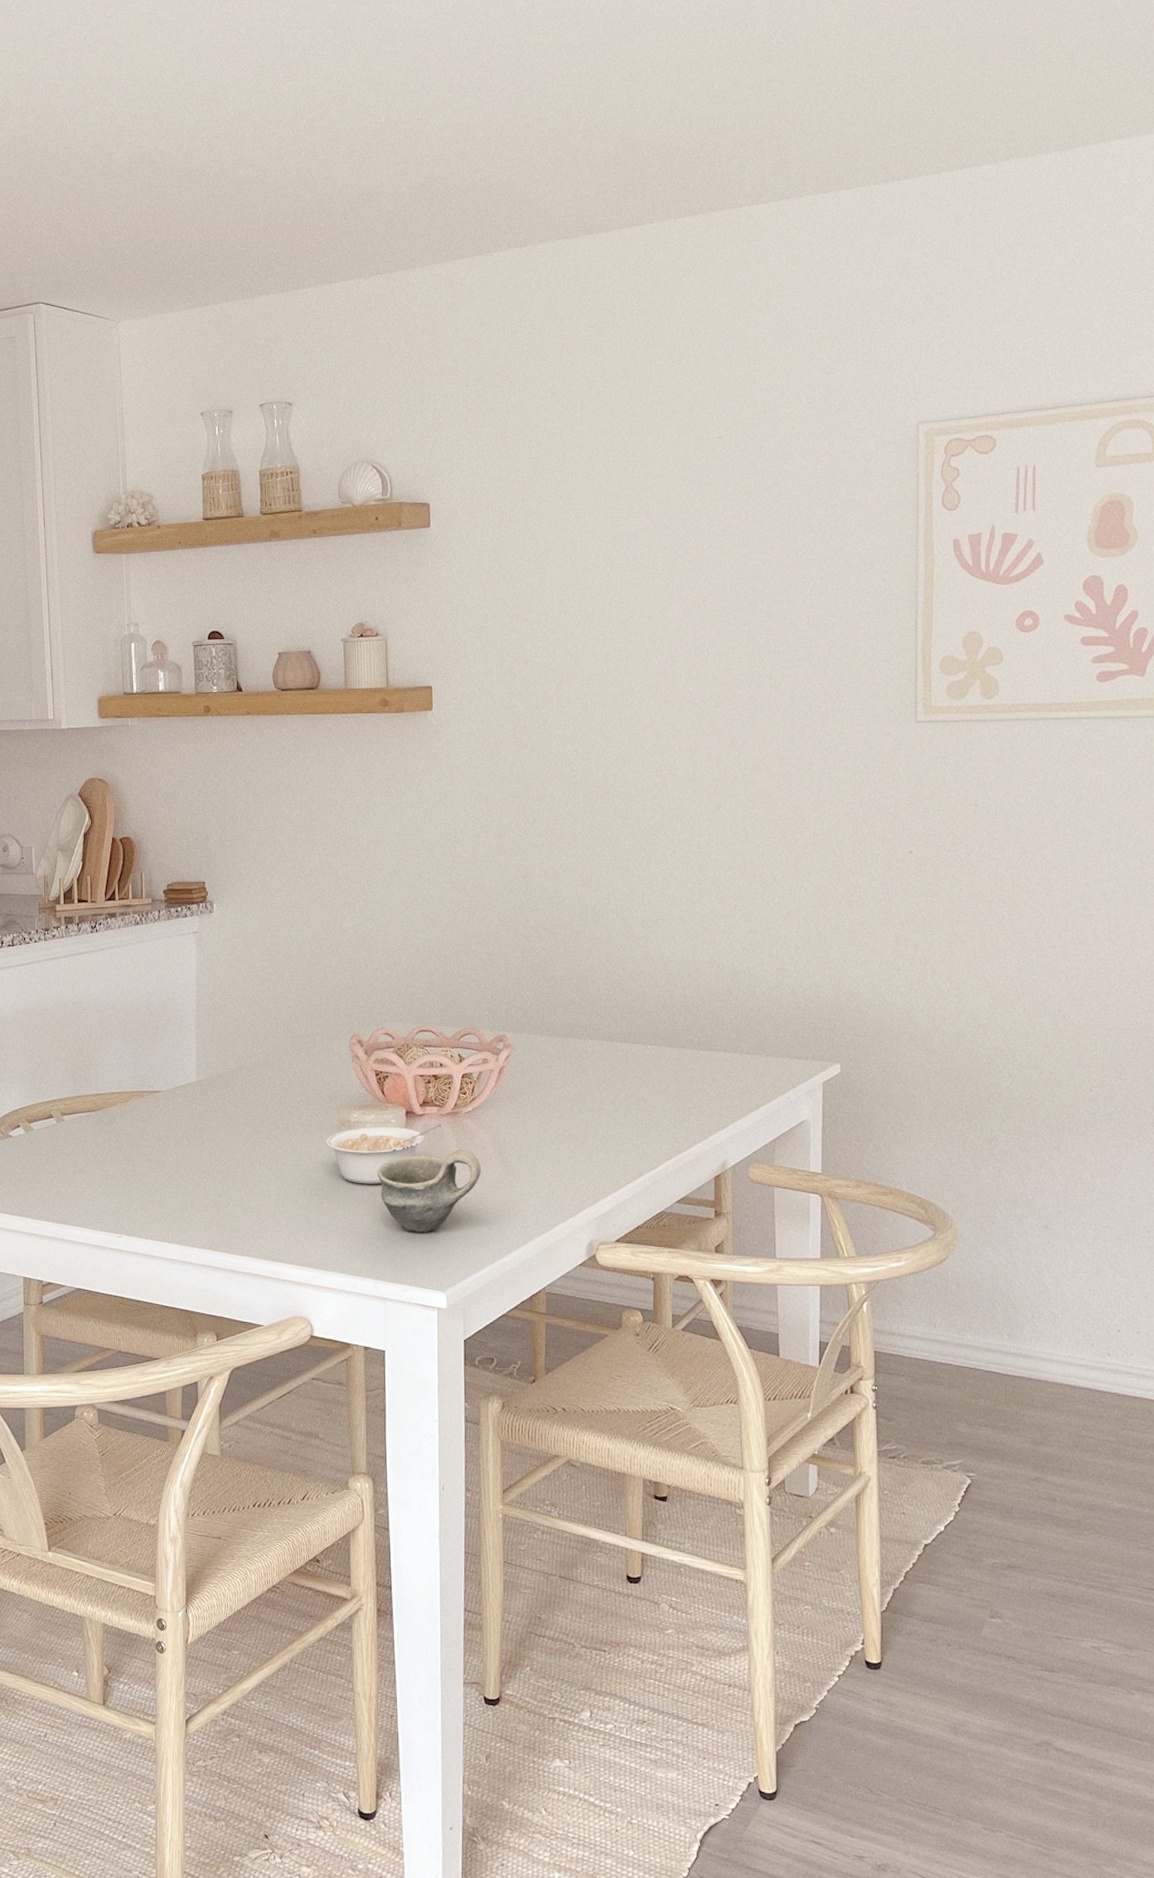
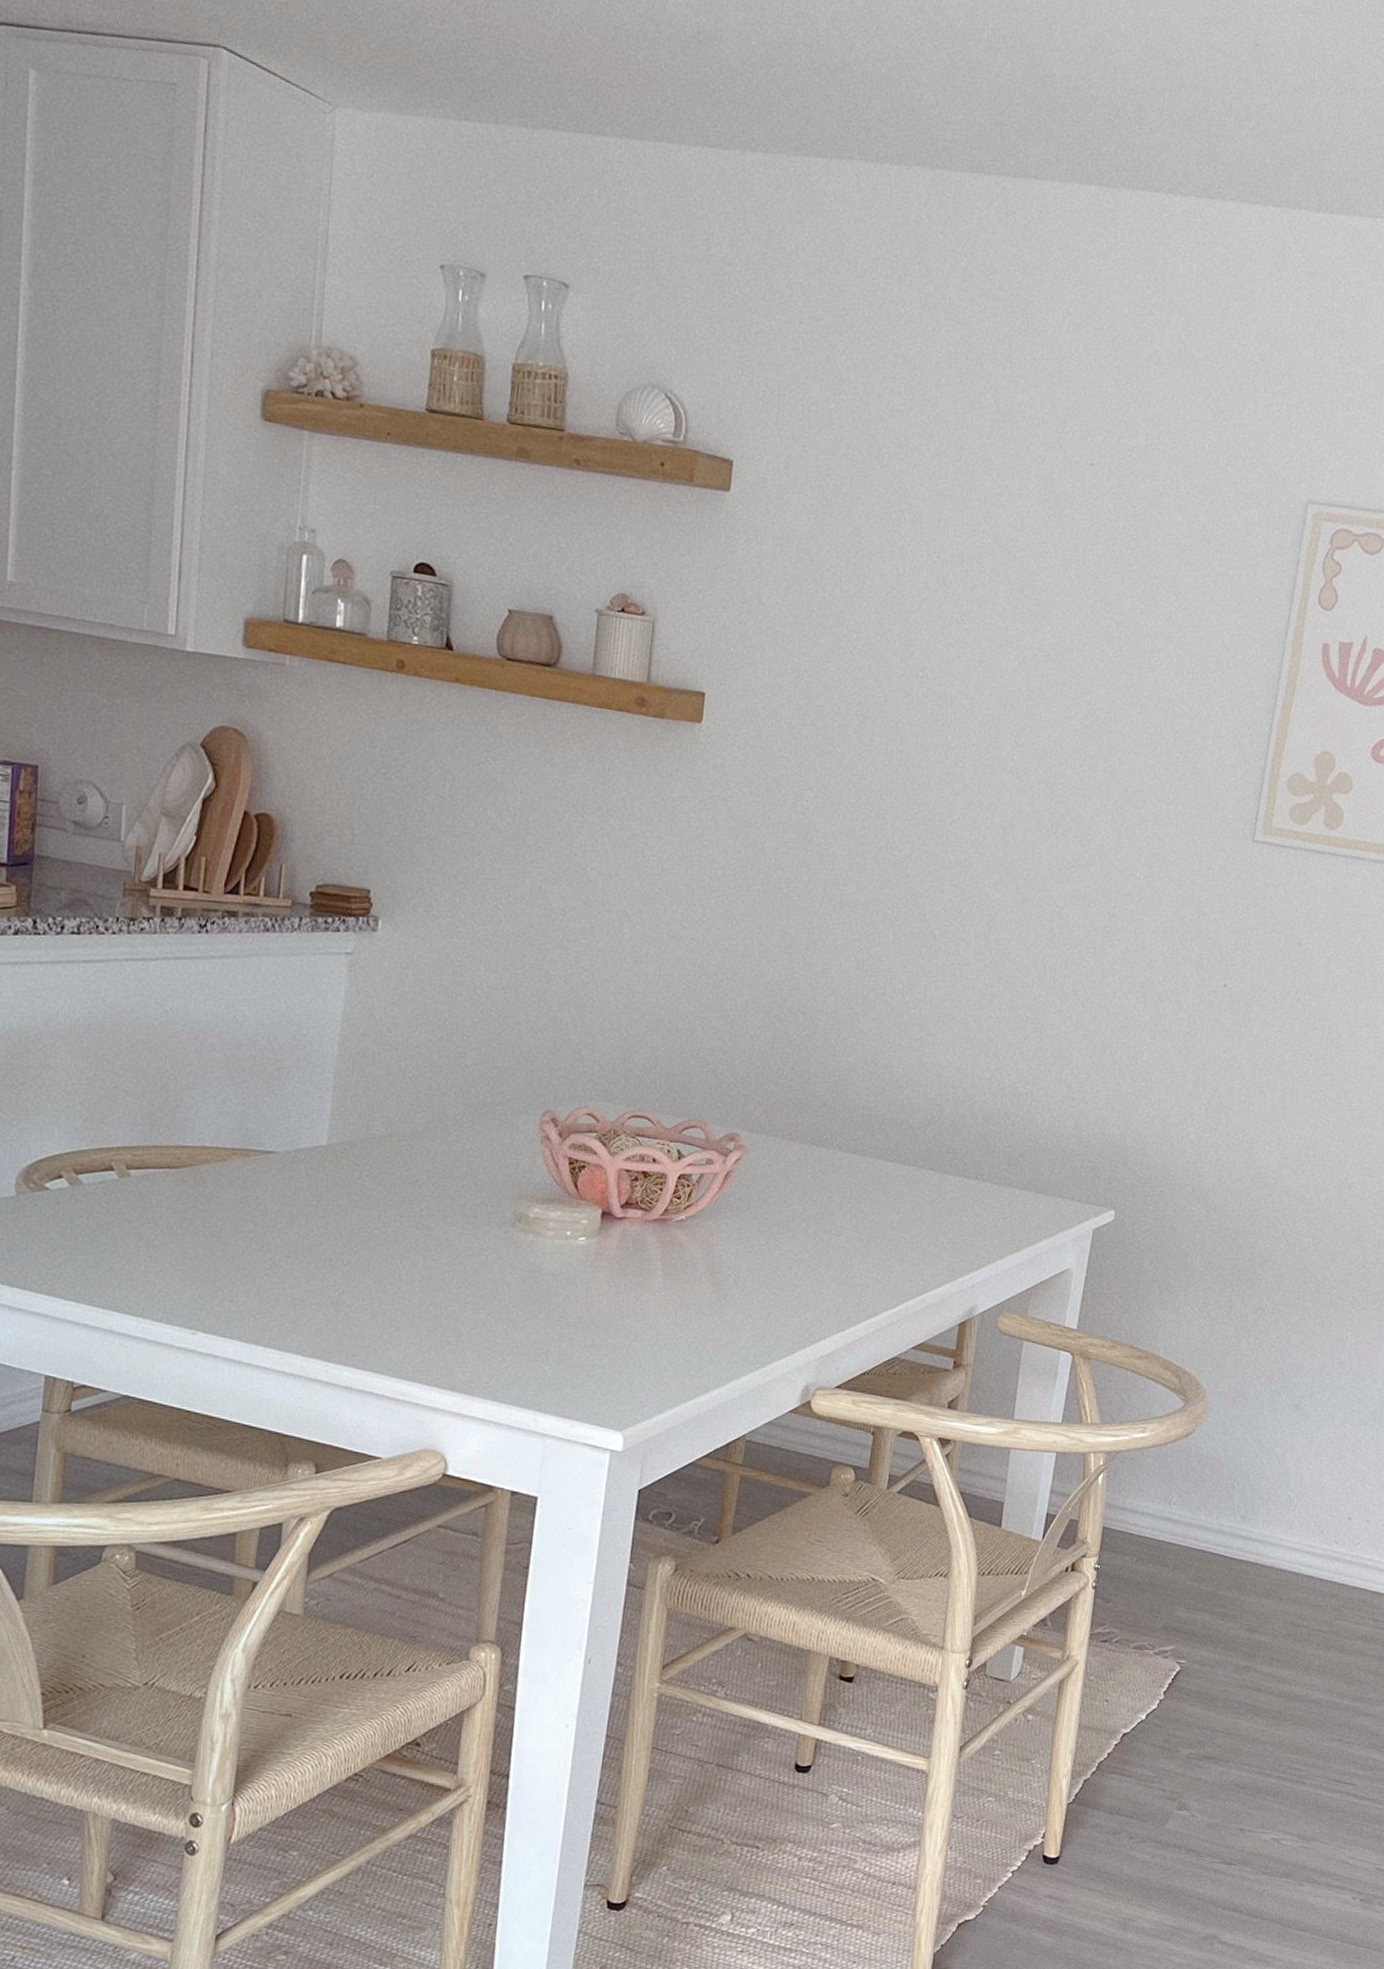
legume: present [326,1124,442,1184] -> none [493,1226,646,1297]
cup: present [377,1149,481,1233] -> none [555,1264,687,1360]

